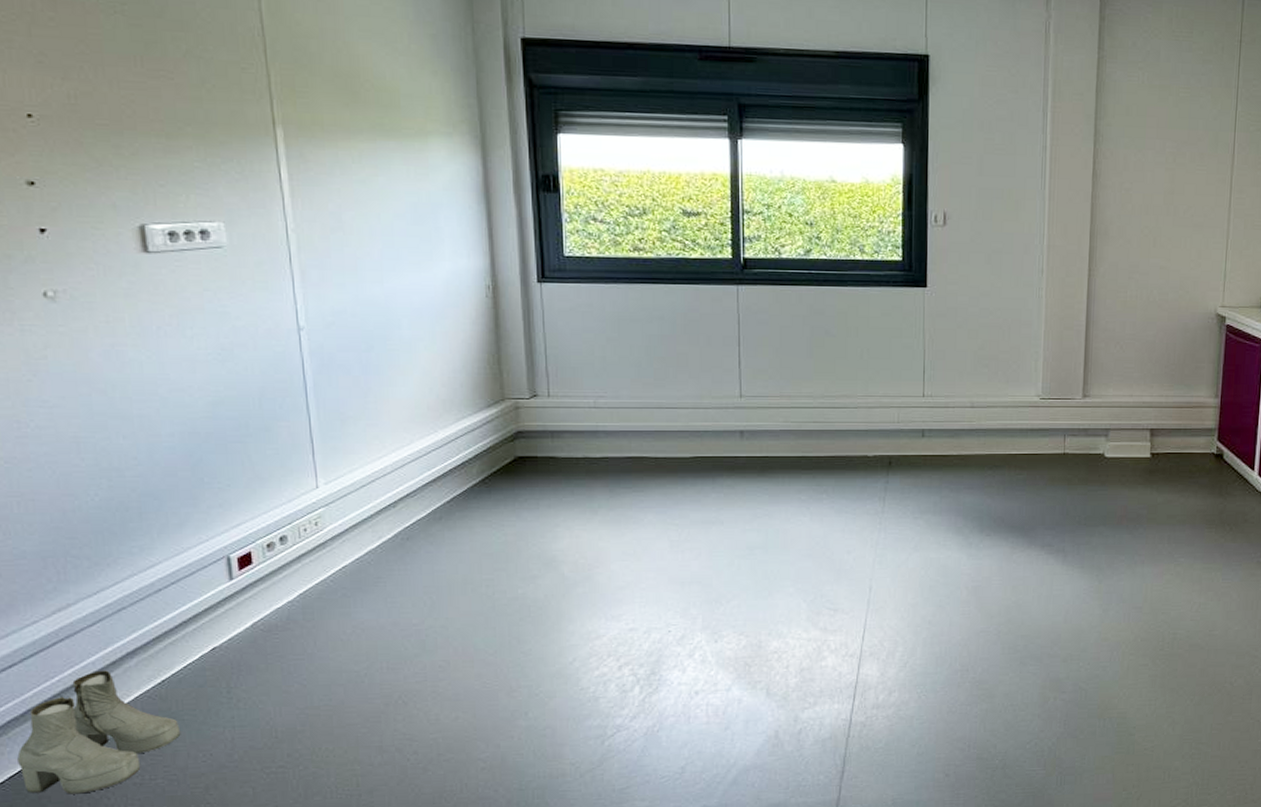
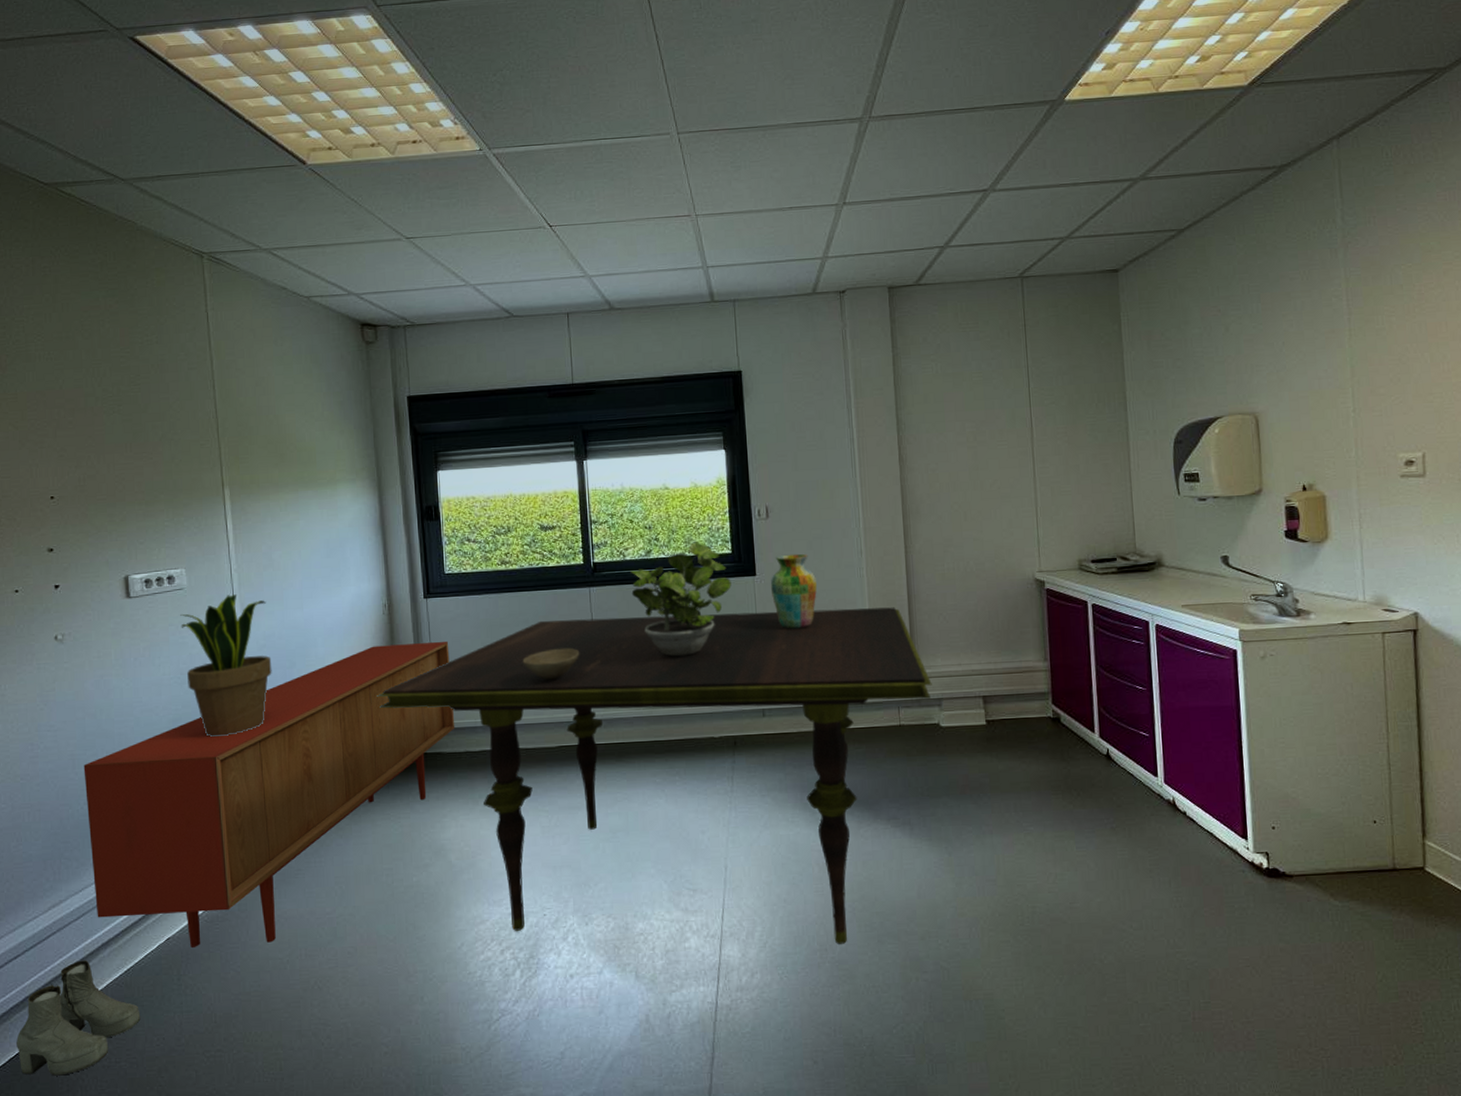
sideboard: none [92,333,573,658] -> present [83,641,455,947]
potted plant: none [219,259,343,426] -> present [180,594,272,737]
dining table: none [477,318,1101,665] -> present [377,607,932,944]
bowl: none [655,350,723,384] -> present [522,648,580,680]
potted plant: none [786,245,899,368] -> present [630,542,732,657]
vase: none [941,267,993,348] -> present [770,553,818,629]

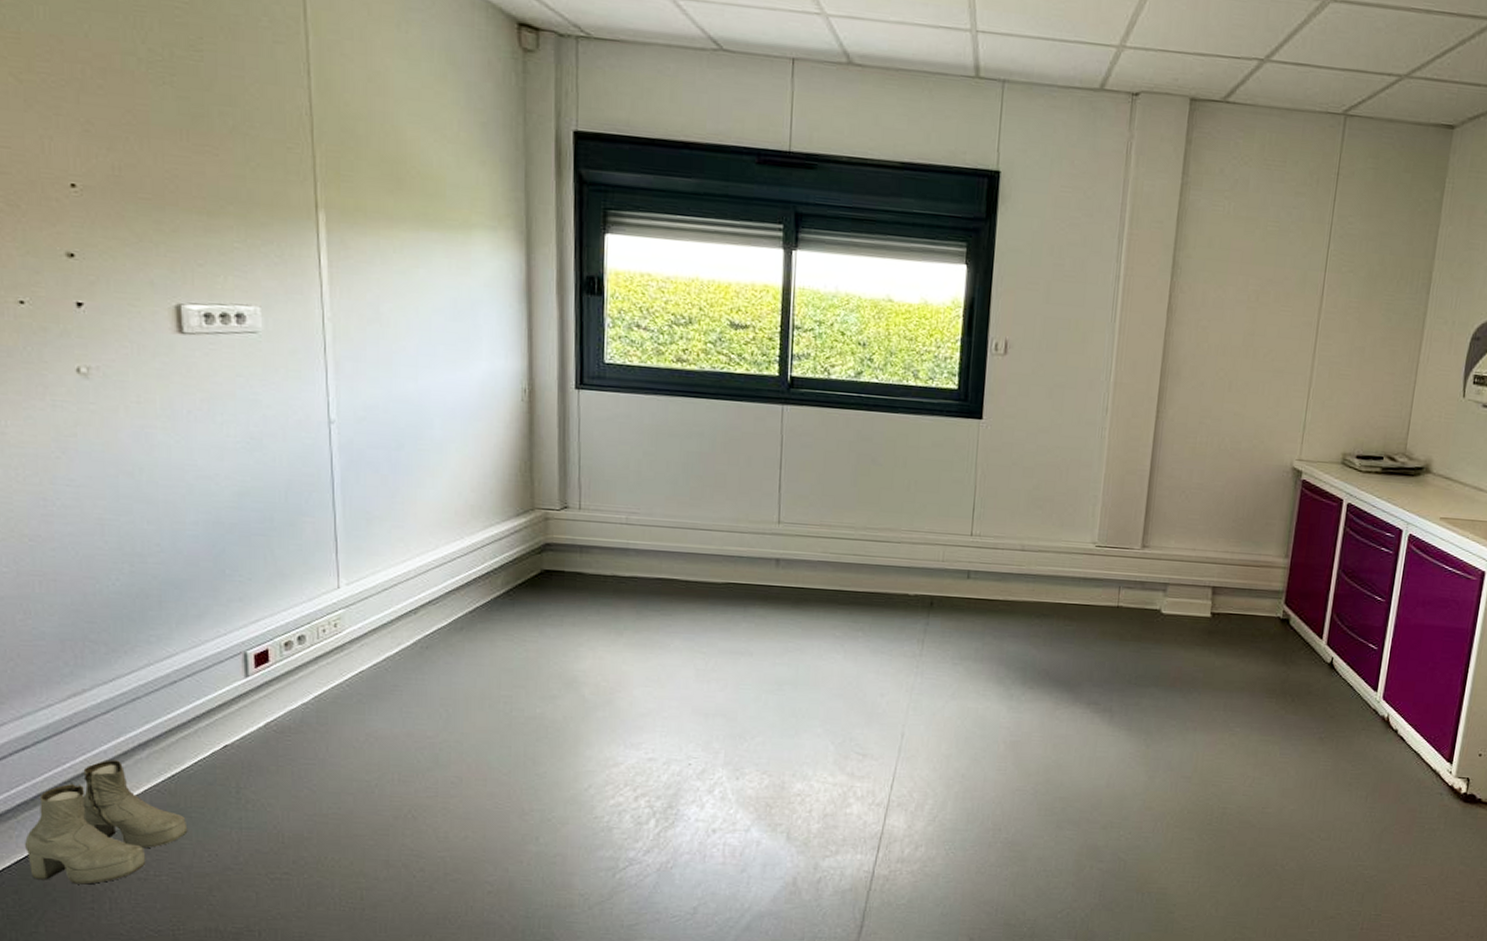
sideboard: present [83,641,455,947] -> none [116,437,603,763]
potted plant: present [180,594,272,737] -> none [252,348,373,521]
dining table: present [377,607,932,944] -> none [506,435,1161,826]
bowl: present [522,648,580,680] -> none [692,470,763,507]
potted plant: present [630,542,732,657] -> none [832,369,953,500]
vase: present [770,553,818,629] -> none [996,399,1052,487]

